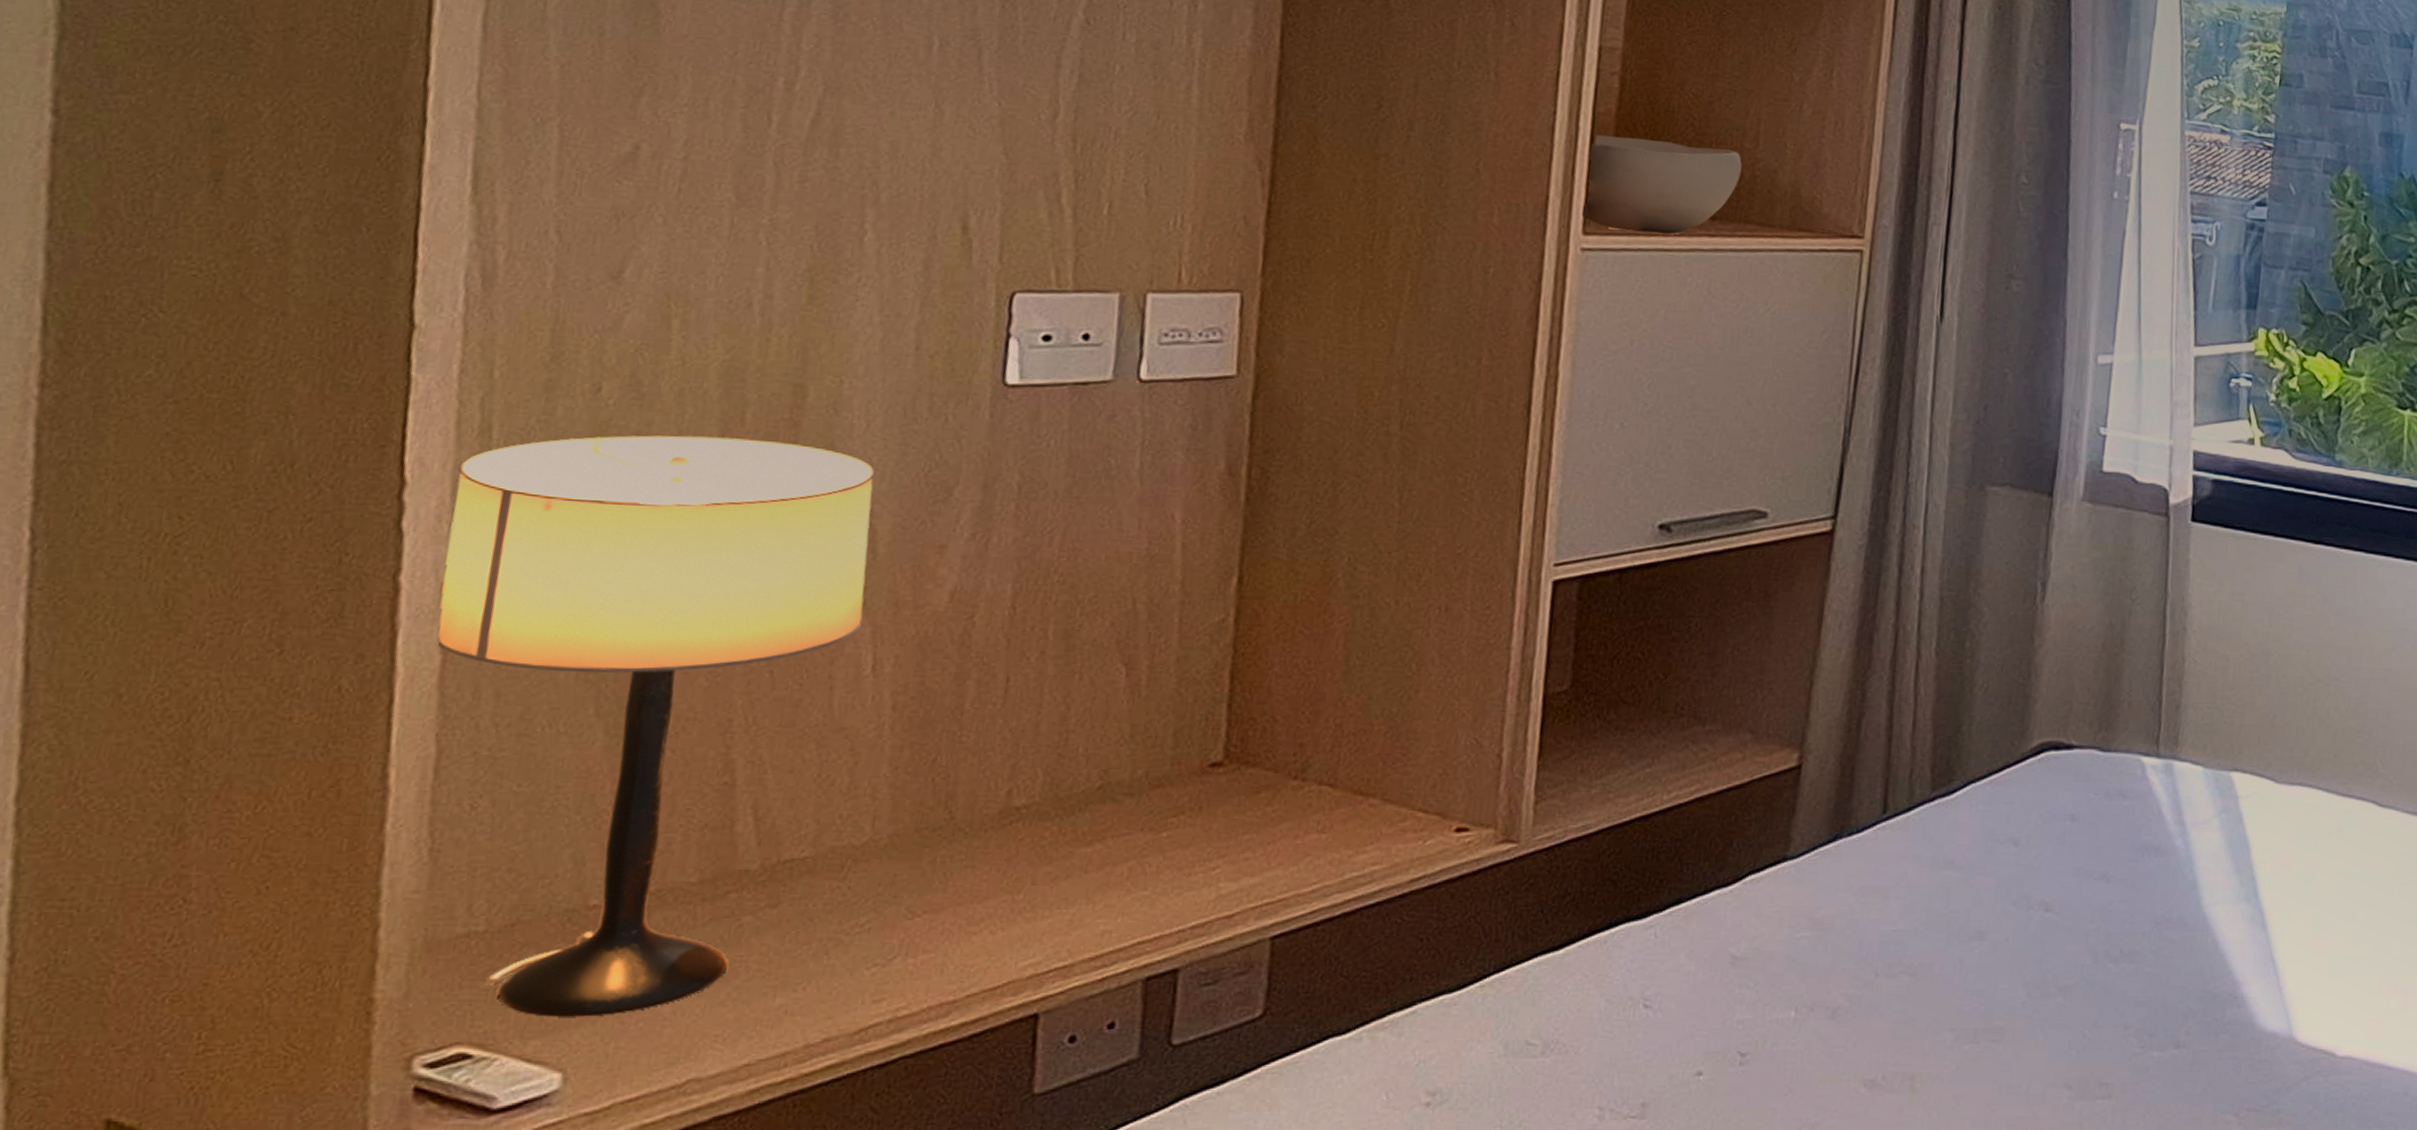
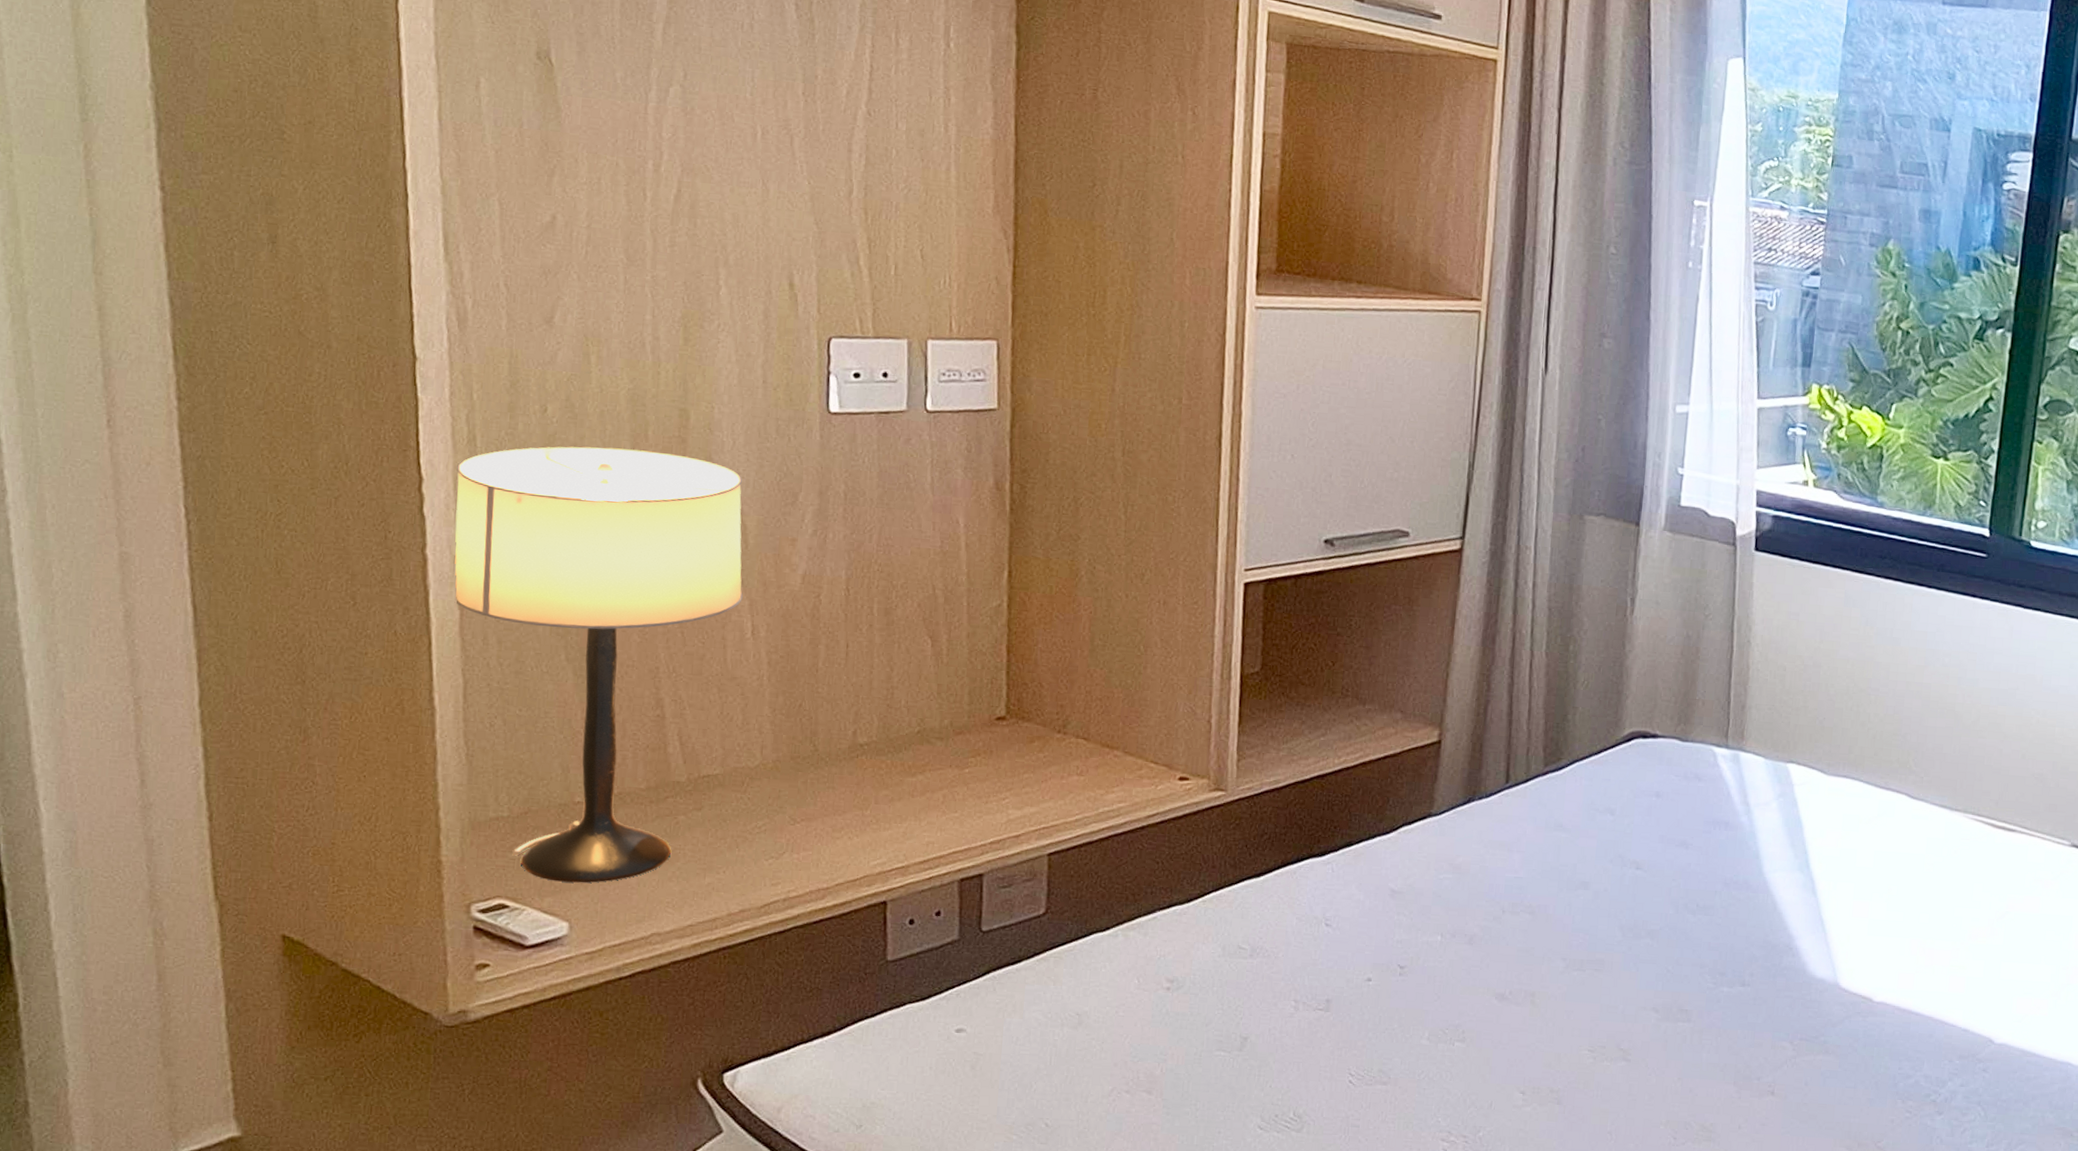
decorative bowl: present [1580,134,1742,234] -> none [1253,209,1381,296]

